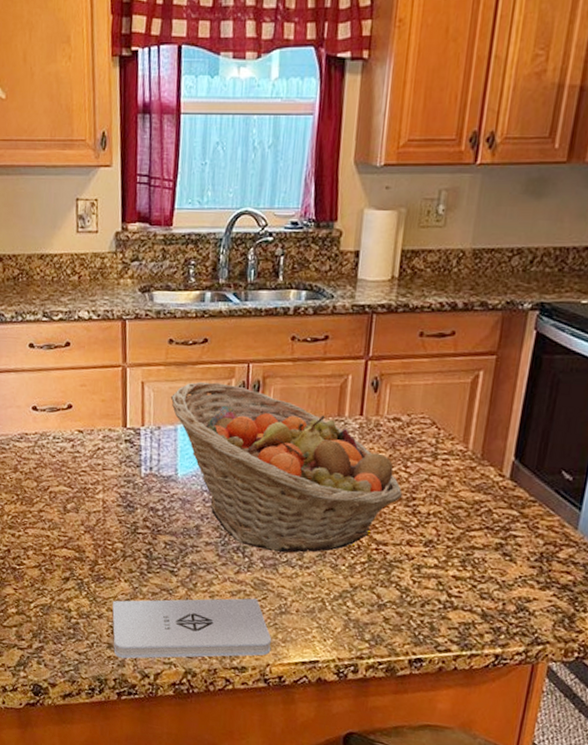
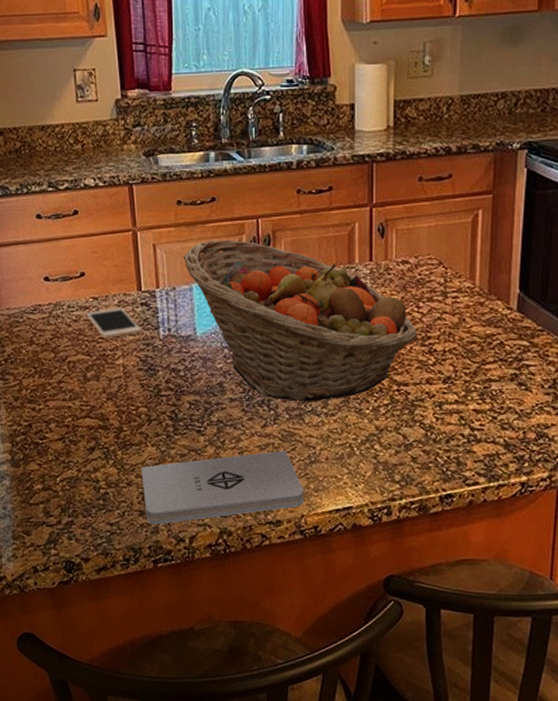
cell phone: none [70,442,124,473] -> present [86,307,142,339]

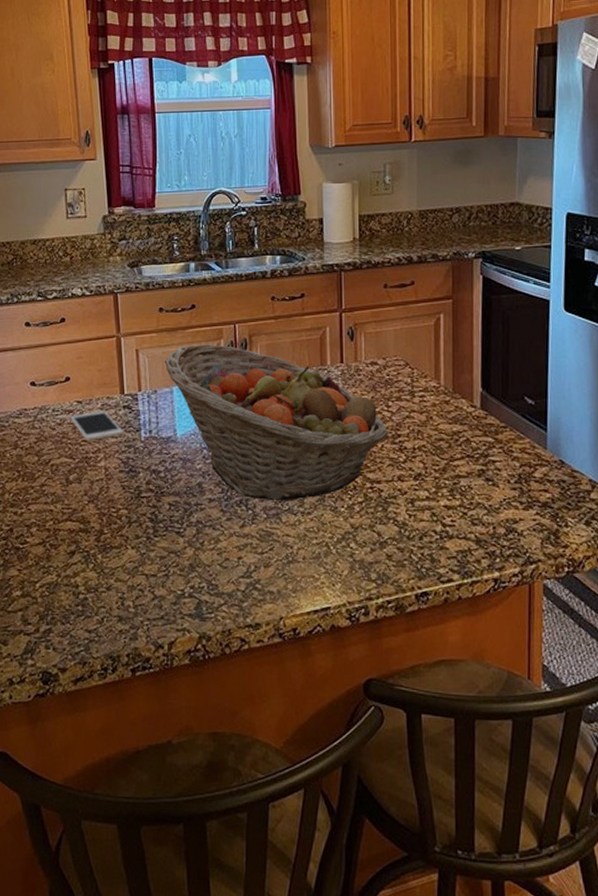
notepad: present [142,450,305,524] -> none [121,550,283,630]

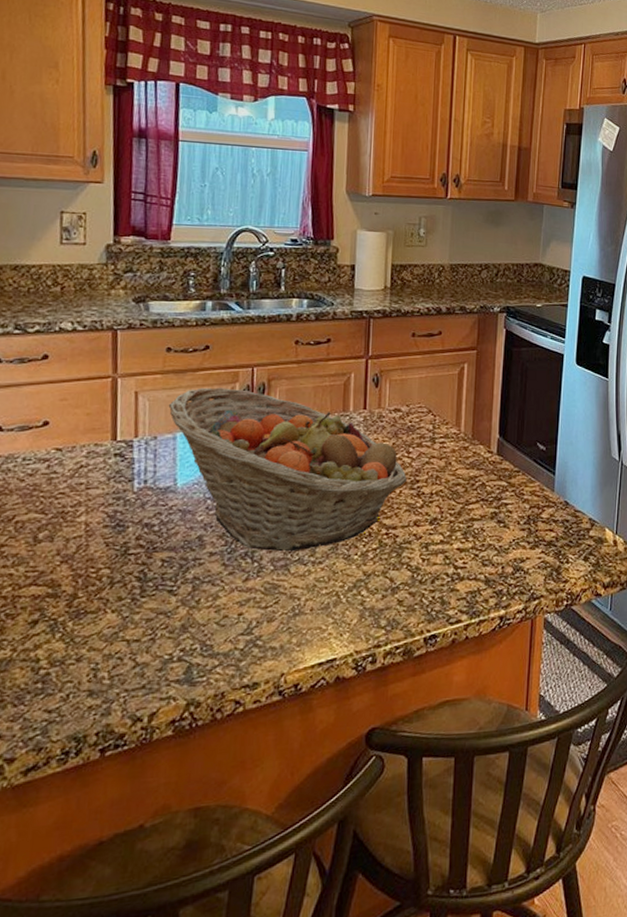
cell phone: present [70,411,124,441] -> none [45,459,113,494]

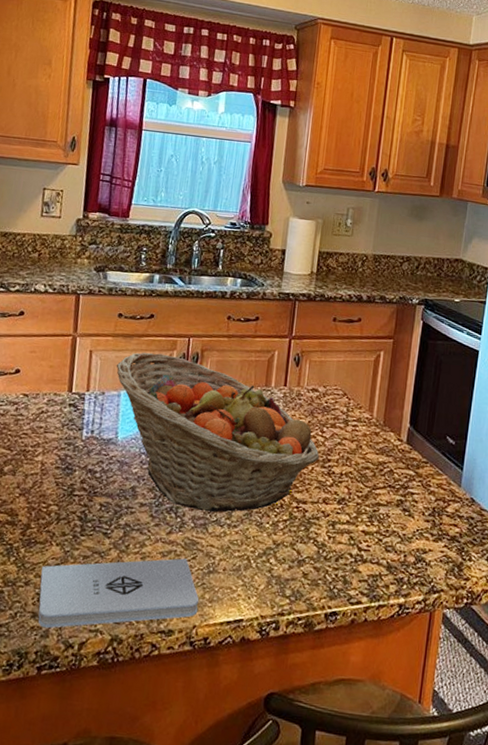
notepad: none [95,604,286,705] -> present [38,558,200,628]

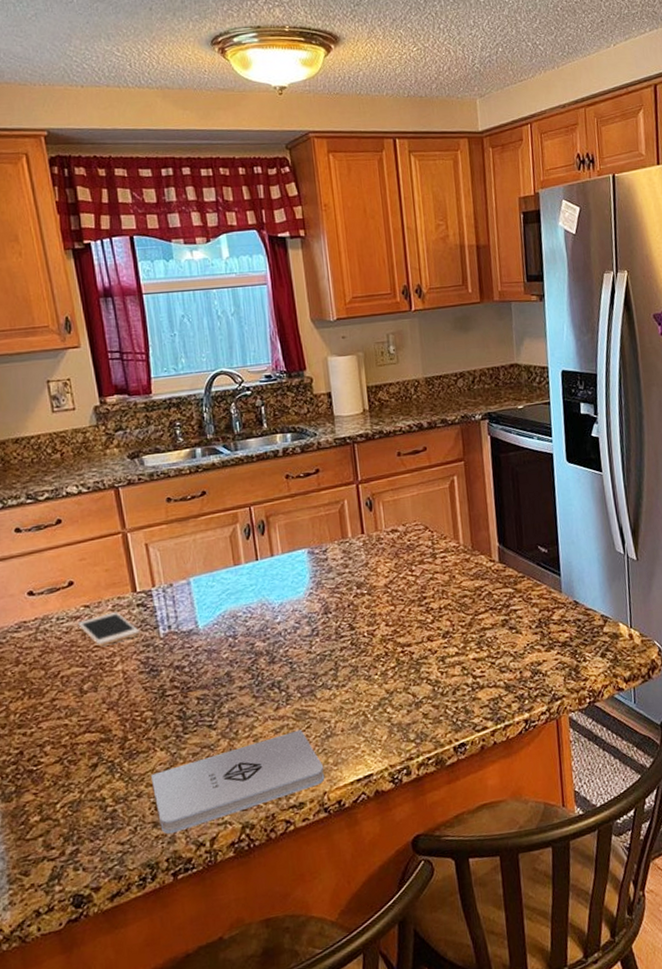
cell phone: none [13,405,66,435] -> present [78,612,140,647]
fruit basket: present [116,352,319,513] -> none [177,529,414,680]

